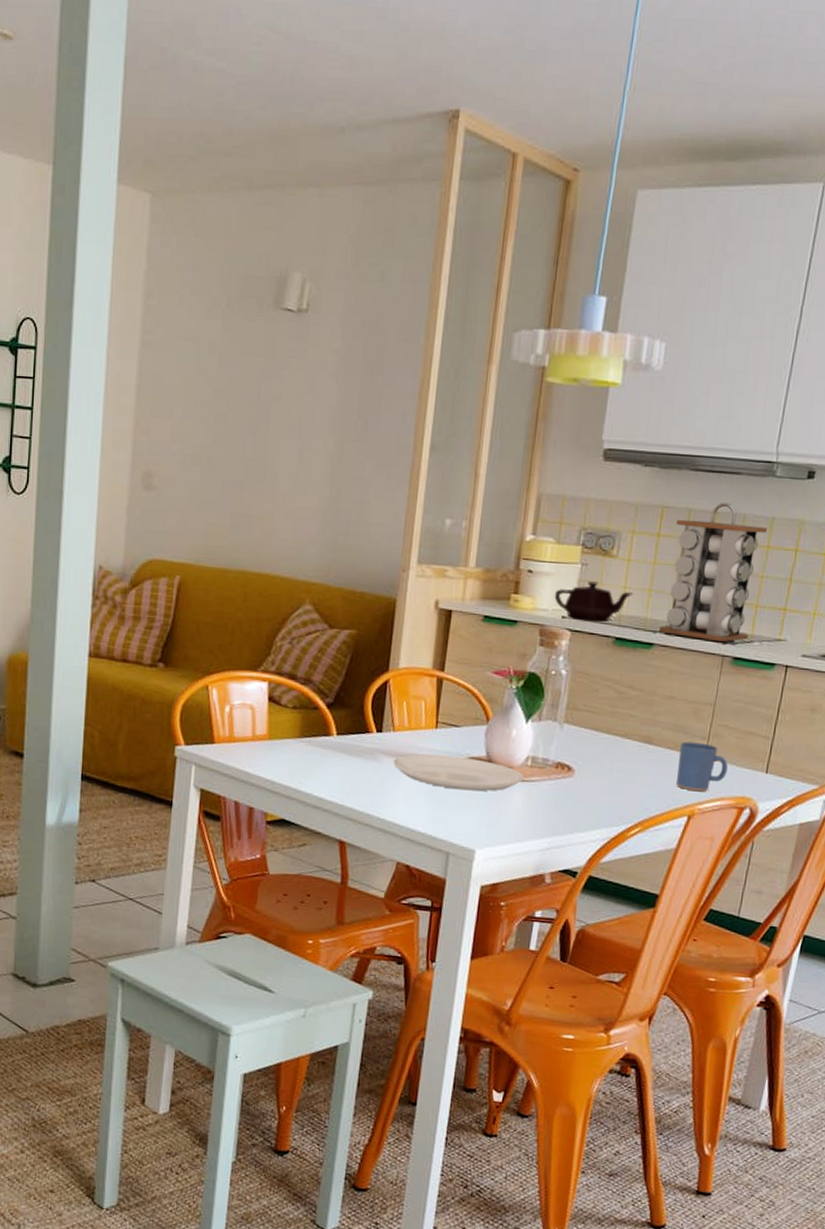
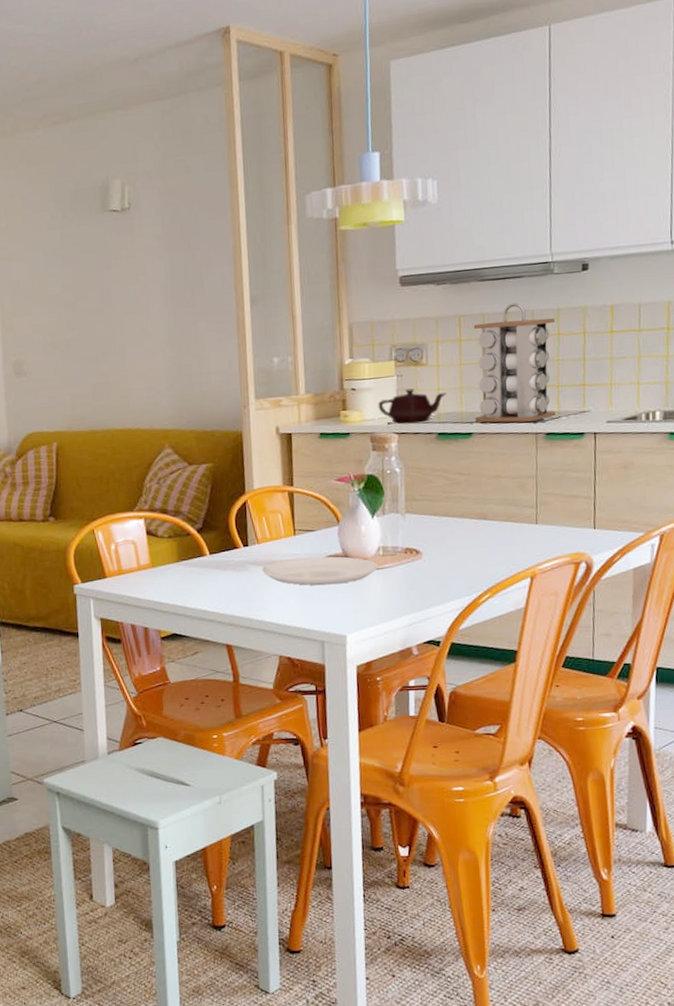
mug: present [676,741,728,792] -> none [513,511,559,555]

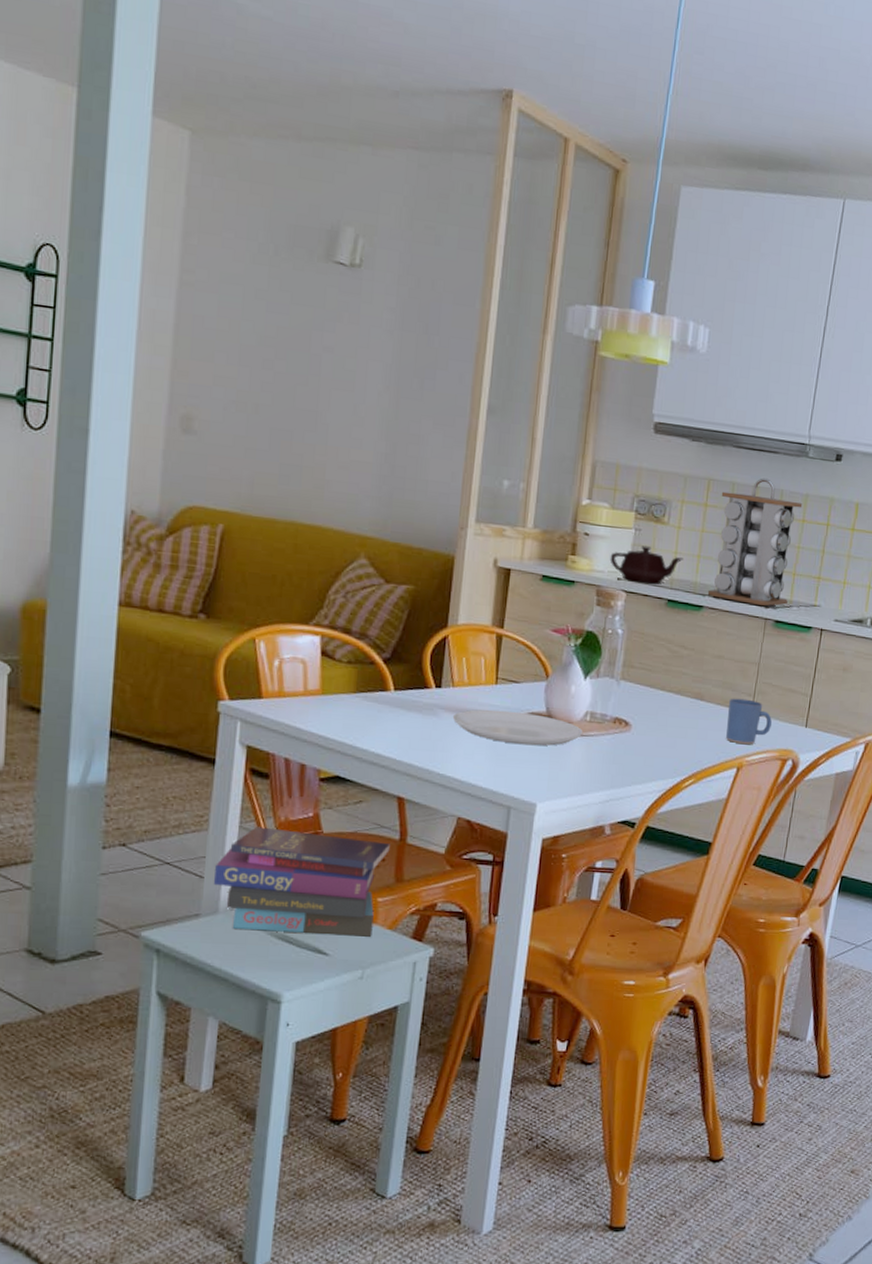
books: none [91,683,227,771] -> present [213,826,390,937]
mug: none [513,511,559,555] -> present [726,698,772,745]

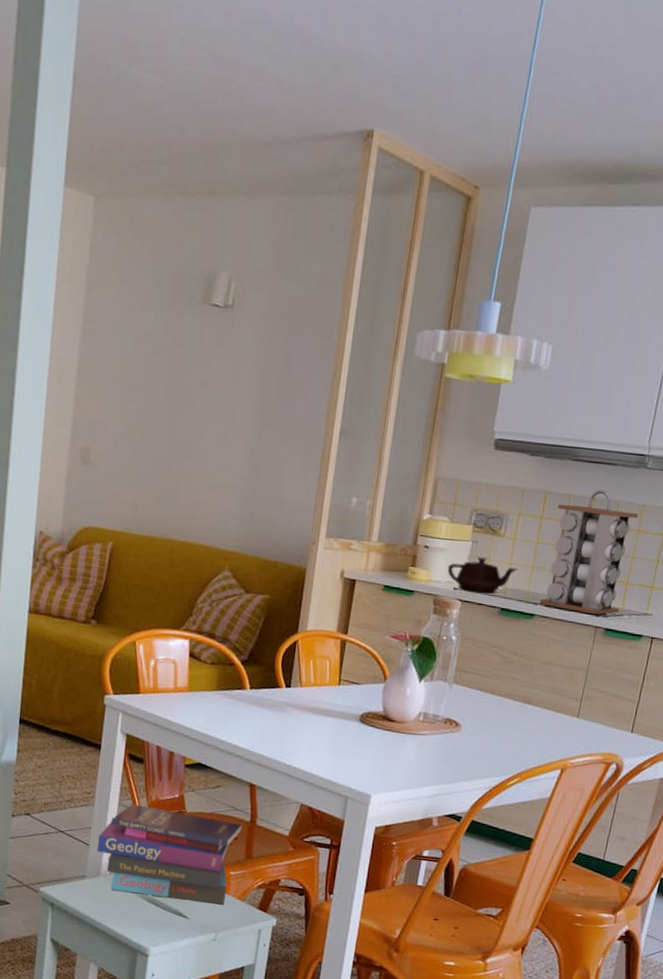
plate: present [452,709,582,746] -> none [299,708,415,743]
mug: present [726,698,772,745] -> none [552,702,598,748]

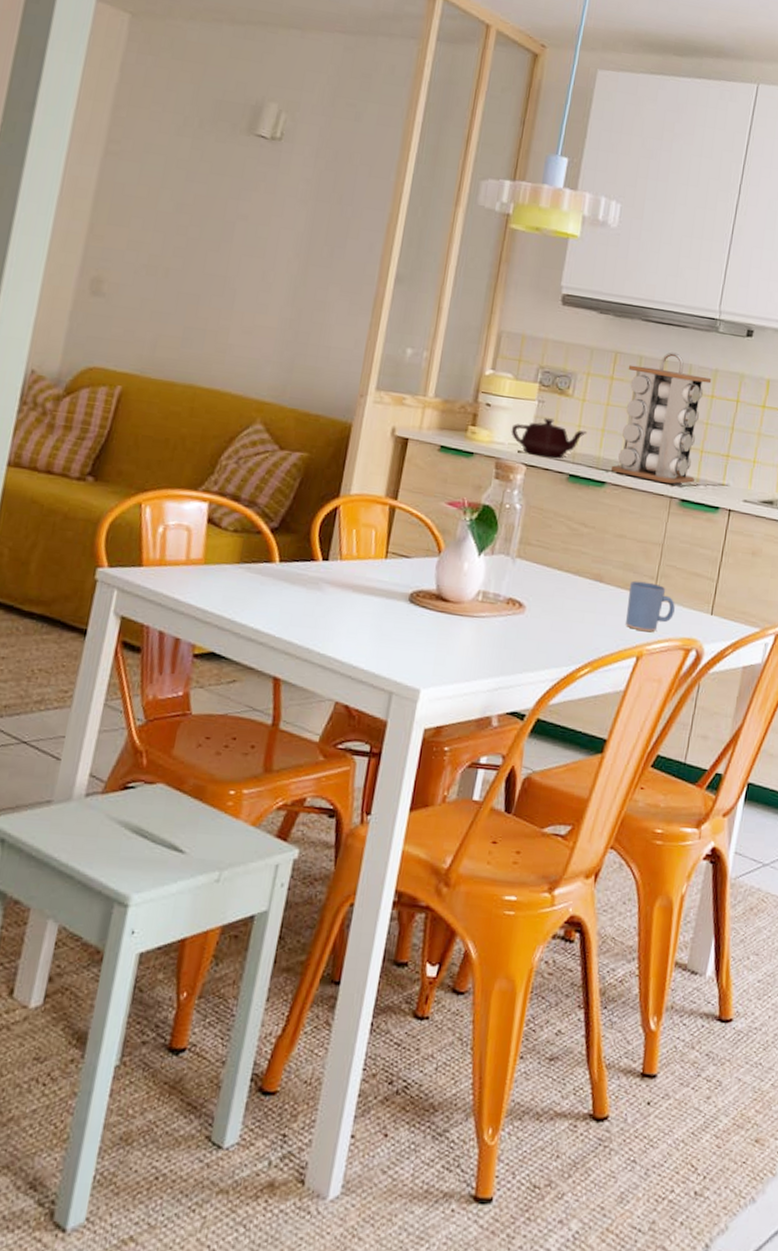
books: present [96,804,242,905] -> none [69,705,261,834]
mug: none [552,702,598,748] -> present [626,580,675,632]

